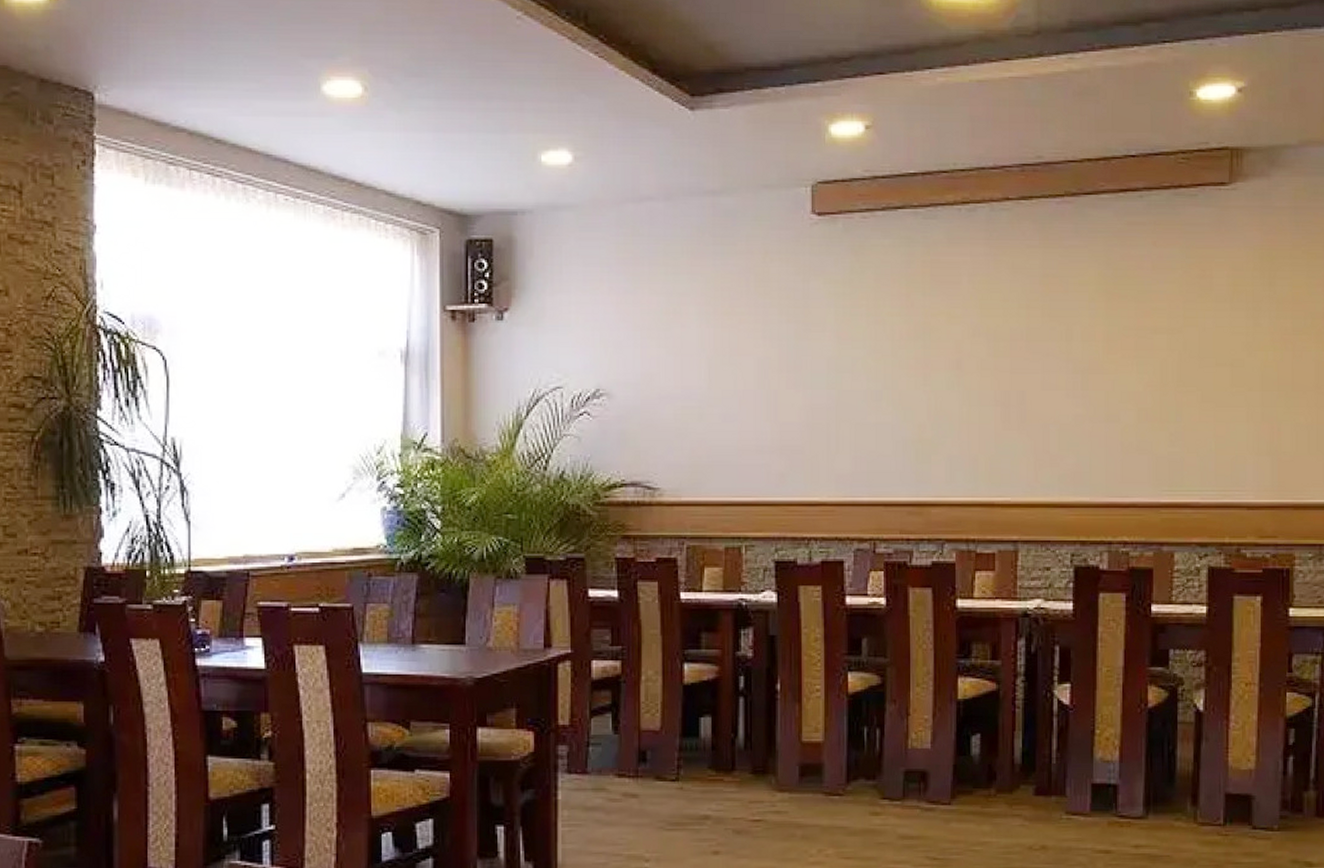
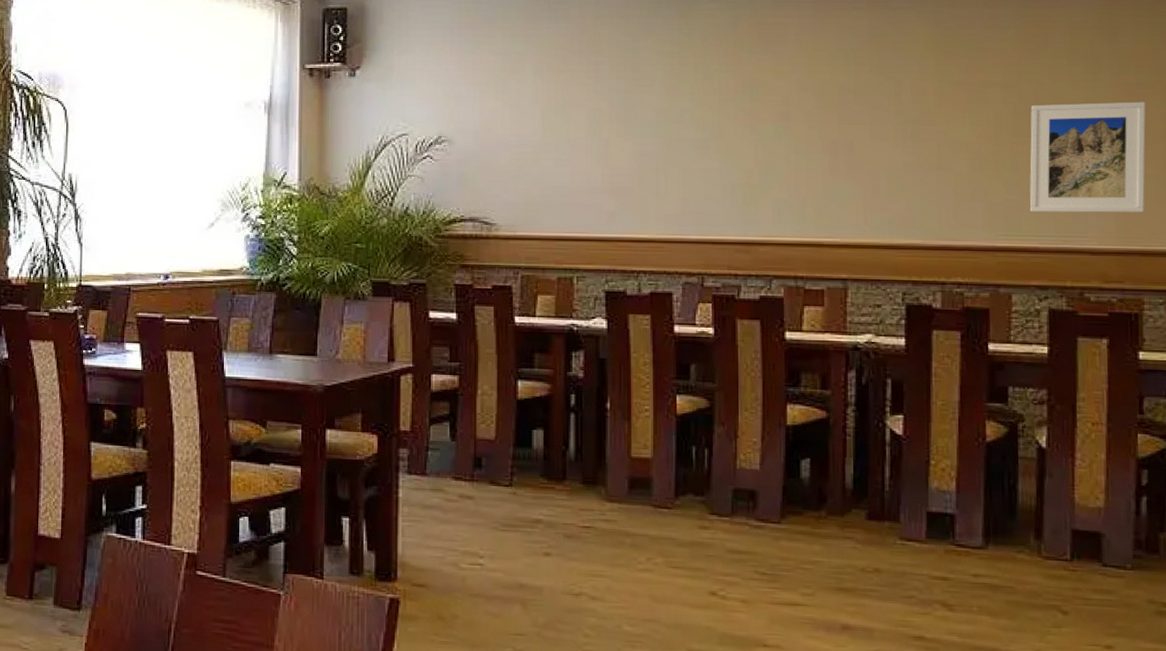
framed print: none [1192,348,1301,465] -> present [1029,101,1146,213]

